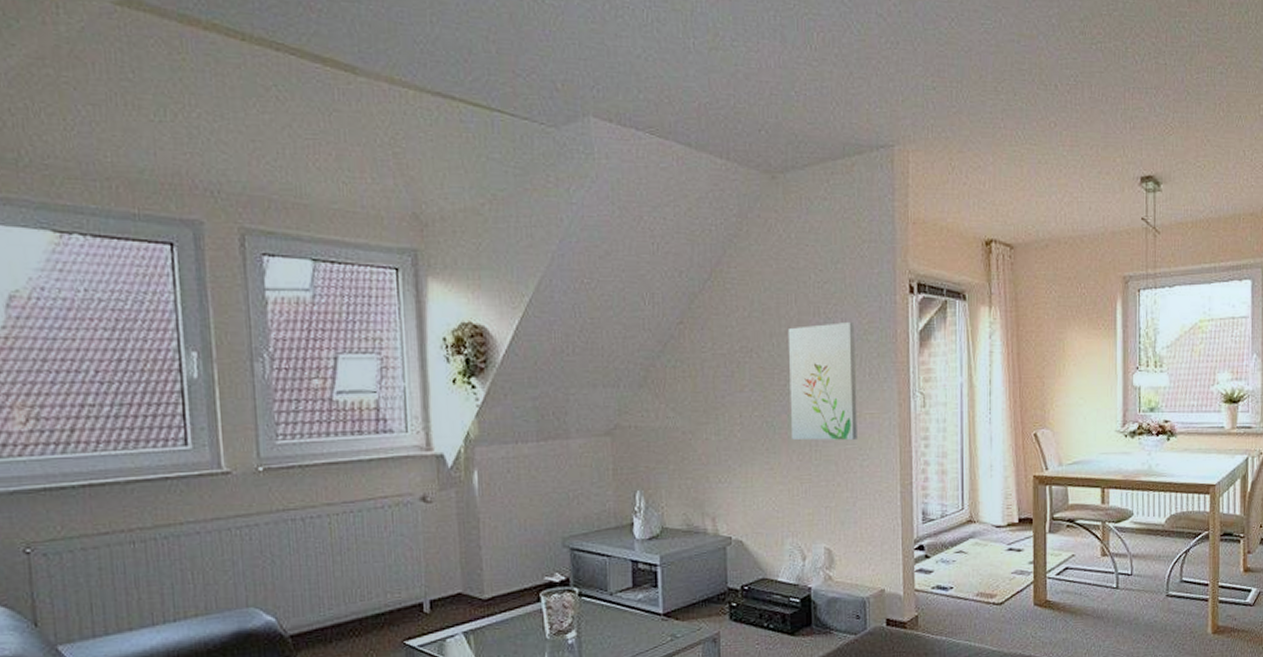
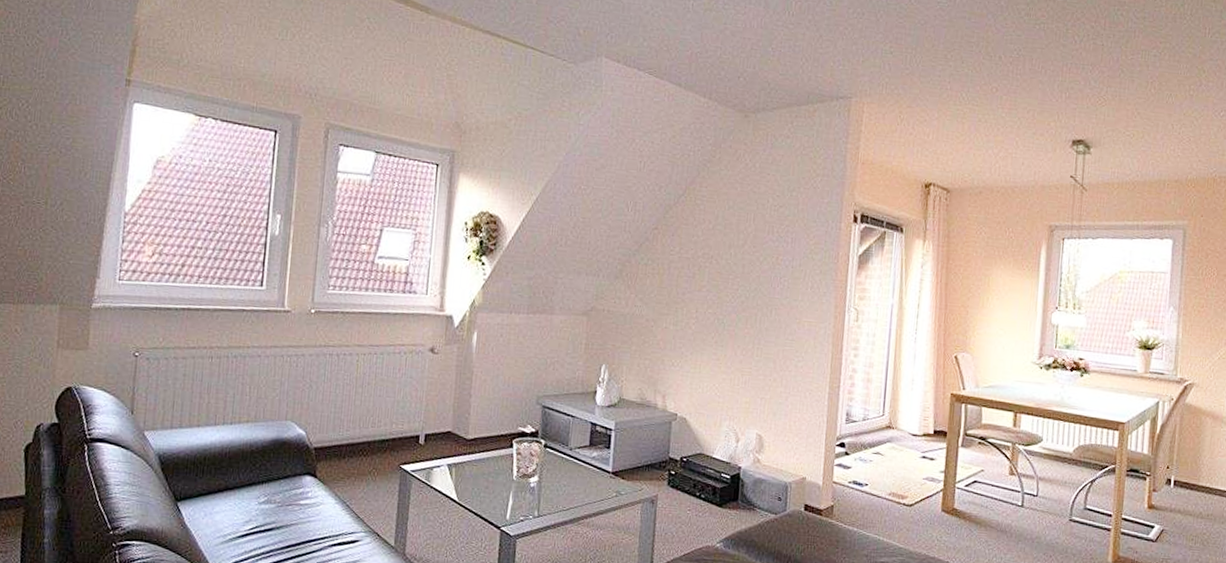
wall art: present [787,322,857,441] -> none [738,241,803,343]

